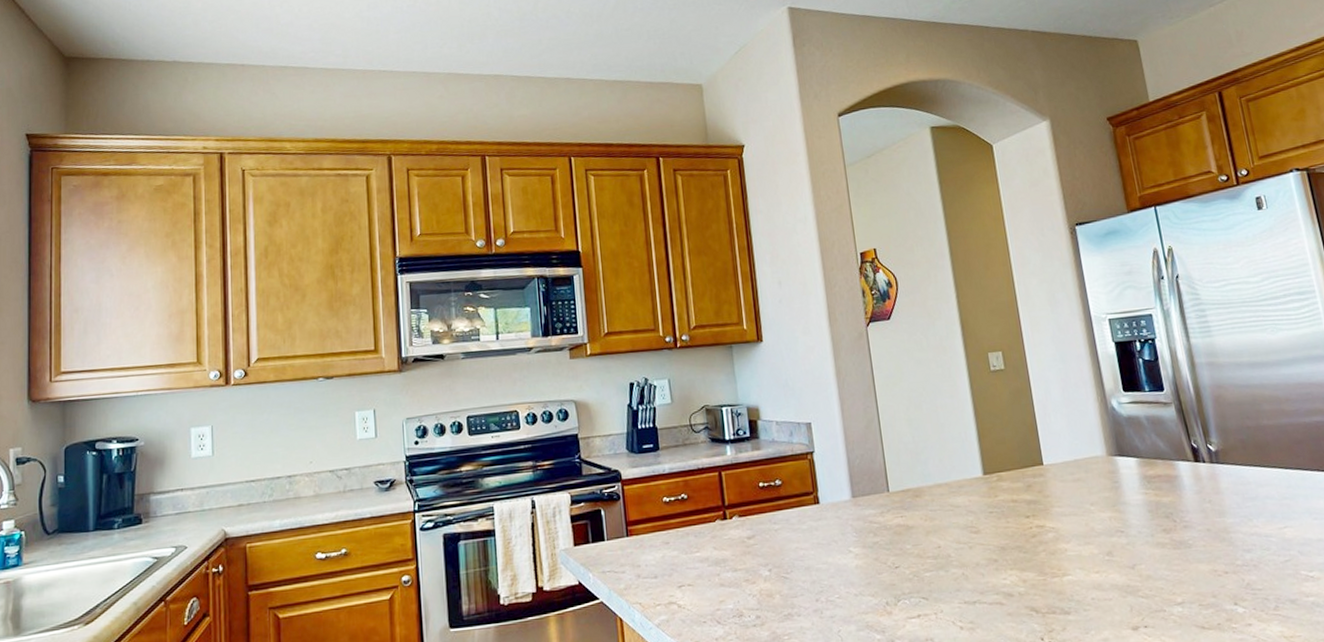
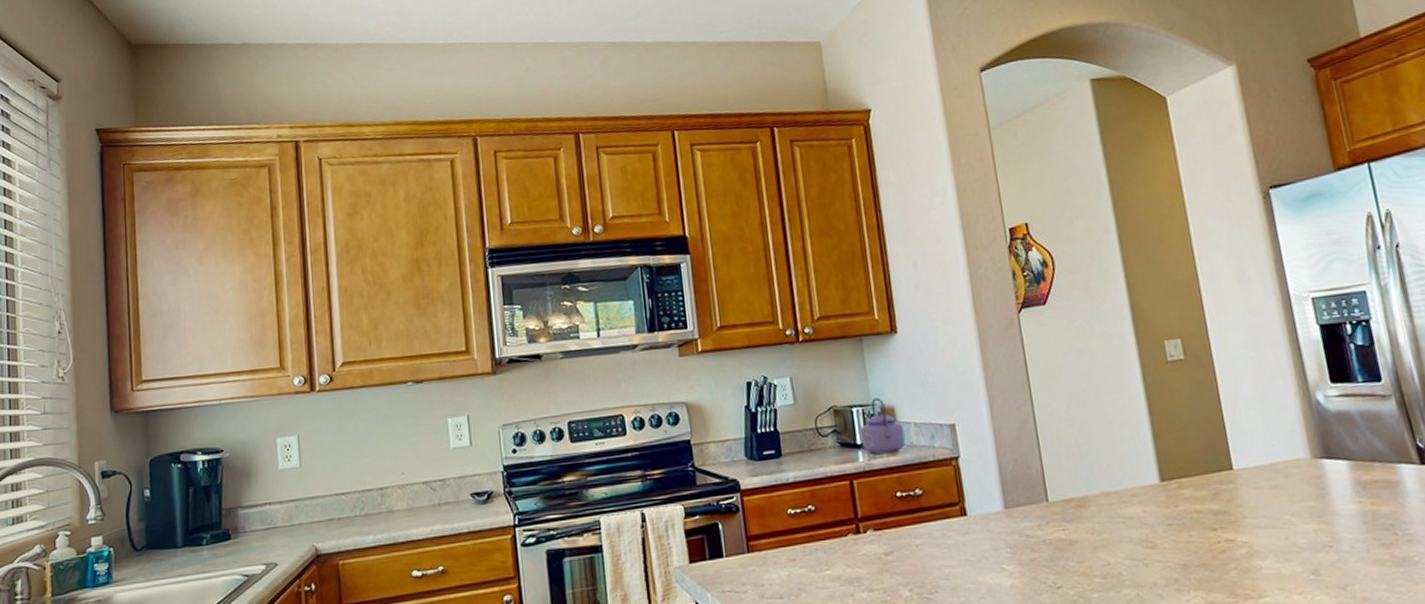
kettle: none [728,399,768,449] -> present [860,398,906,455]

